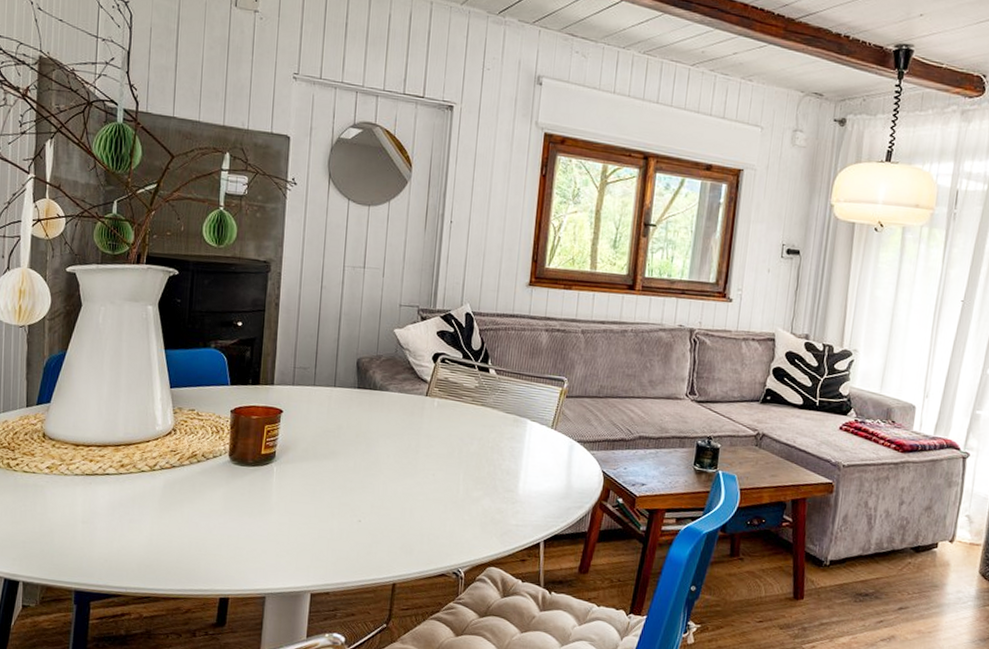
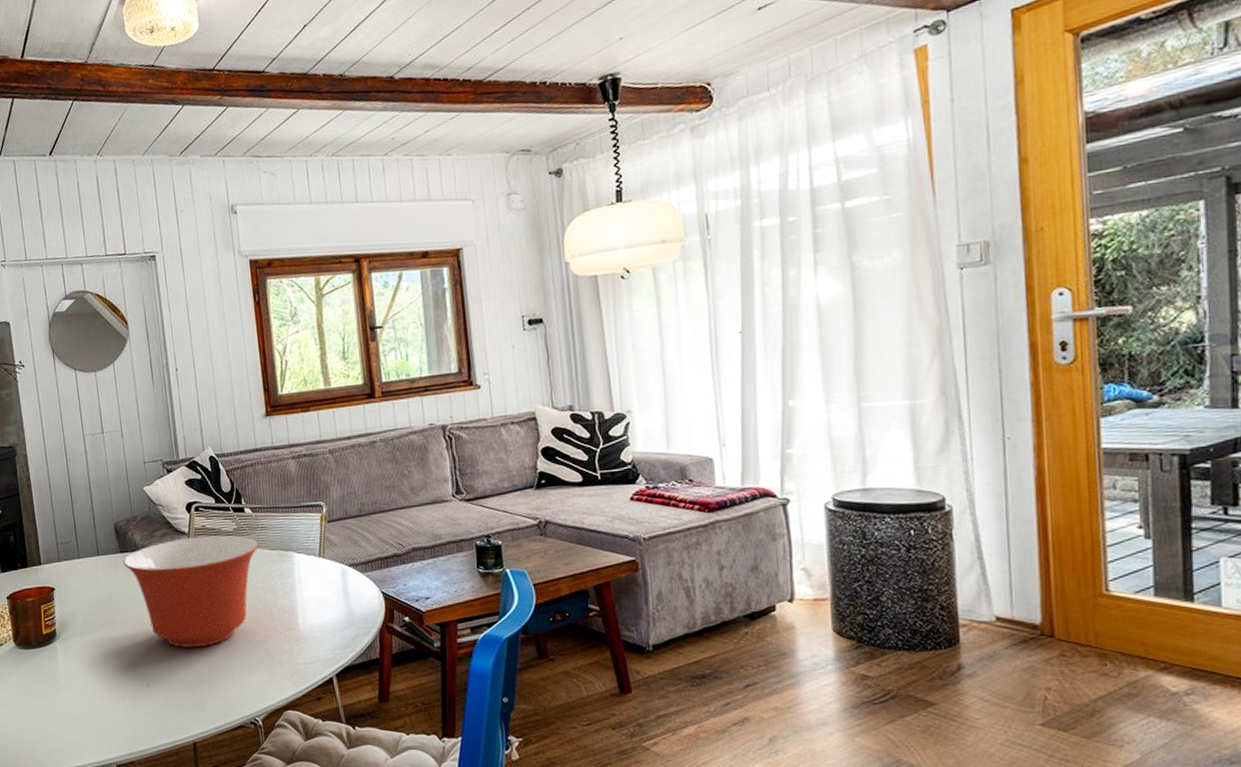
mixing bowl: none [359,386,497,494] -> present [123,535,259,648]

